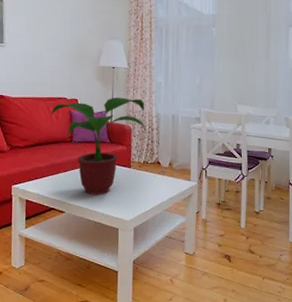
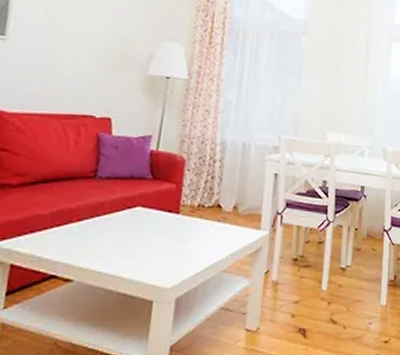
potted plant: present [52,97,146,195] -> none [68,116,207,254]

